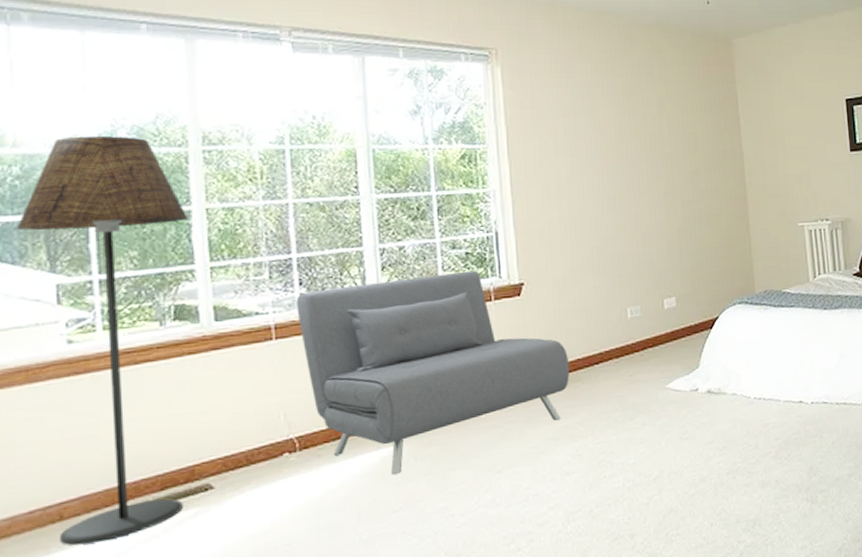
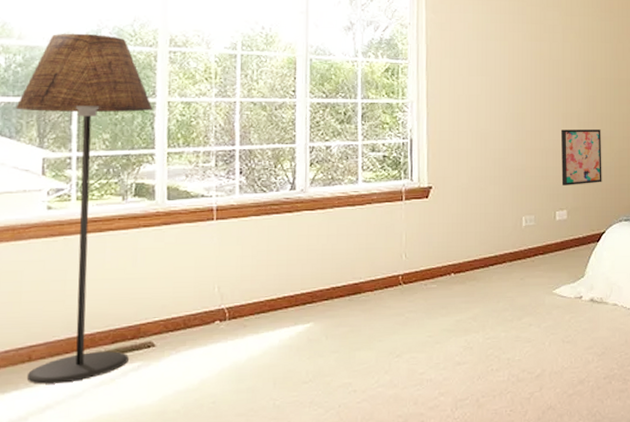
sofa: present [296,270,570,475] -> none [236,172,468,350]
wall art: none [663,207,712,271] -> present [560,129,602,185]

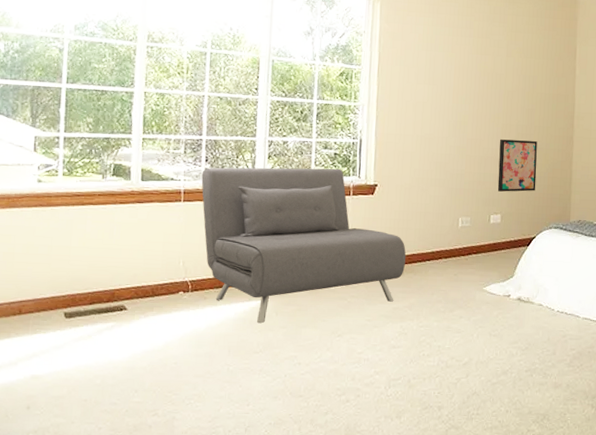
floor lamp: present [15,33,153,384] -> none [12,24,131,336]
sofa: none [236,172,468,350] -> present [201,167,406,324]

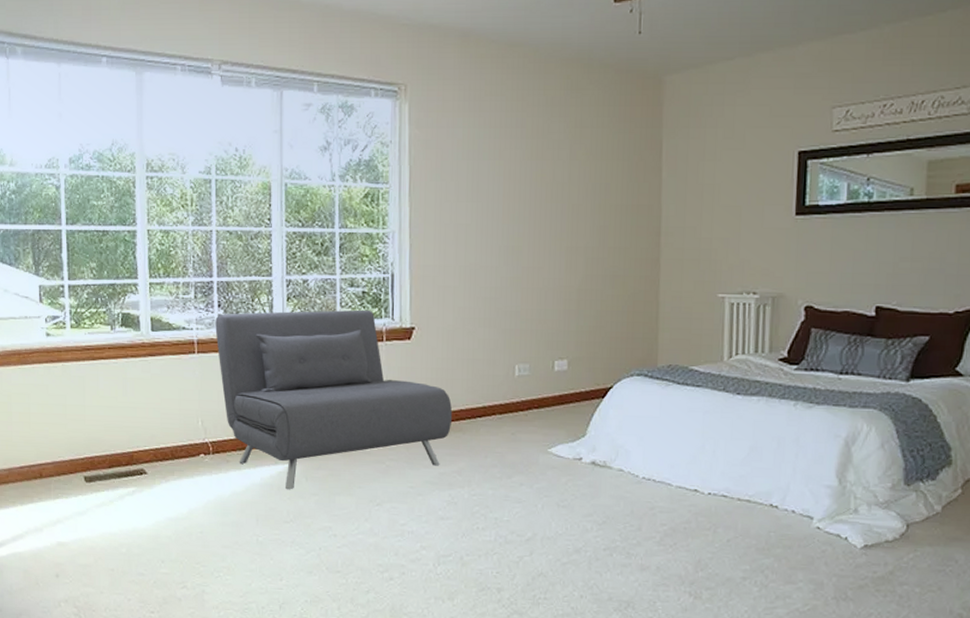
wall art: present [497,139,537,192] -> none [562,266,613,332]

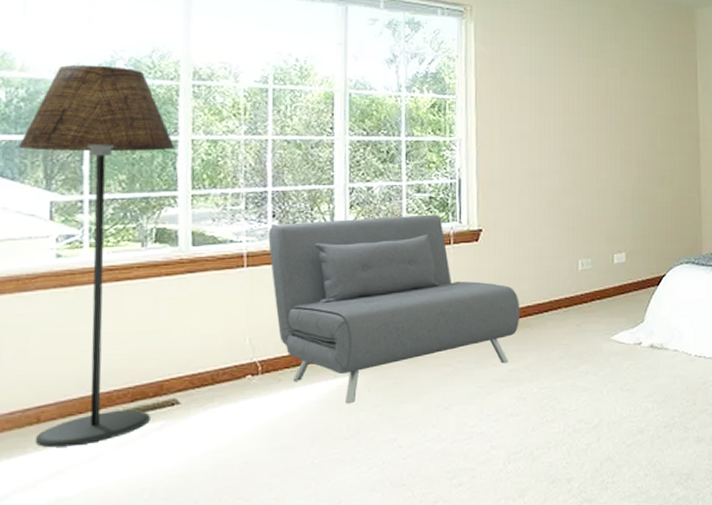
floor lamp: none [13,159,133,501] -> present [18,64,174,448]

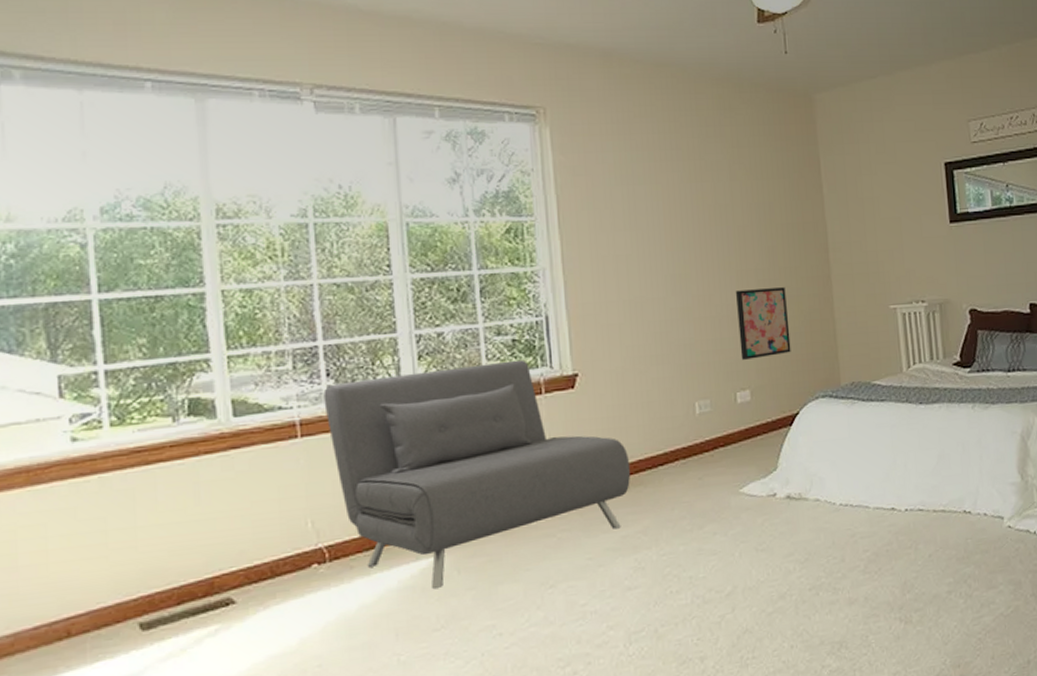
floor lamp: present [18,64,174,448] -> none [13,208,202,665]
wall art: none [618,168,662,227] -> present [735,287,791,360]

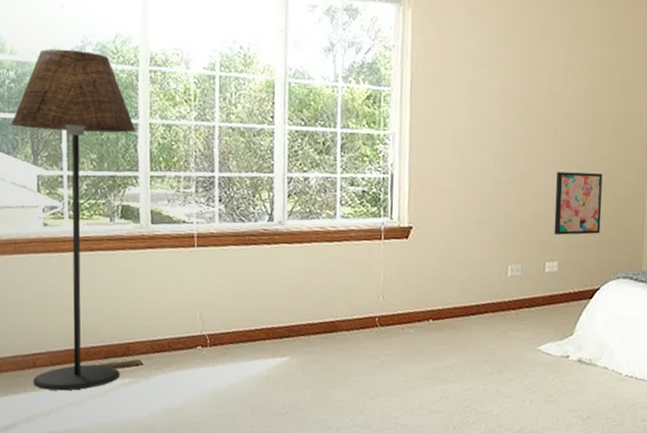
floor lamp: none [13,208,202,665] -> present [11,49,135,391]
sofa: present [323,359,631,590] -> none [215,208,447,383]

